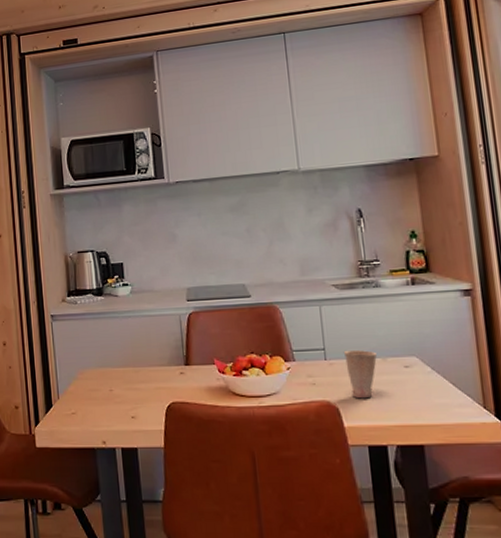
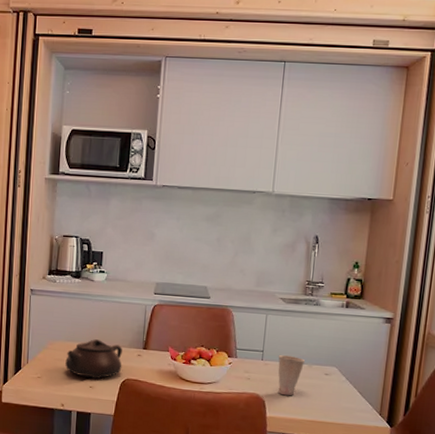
teapot: none [100,361,165,408] -> present [65,339,122,380]

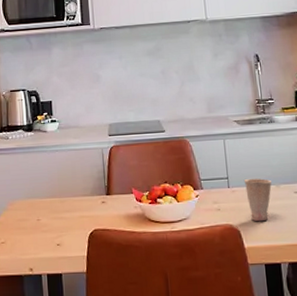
teapot: present [65,339,122,380] -> none [28,192,88,236]

